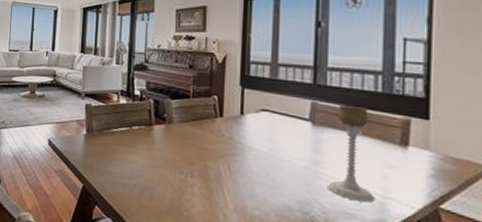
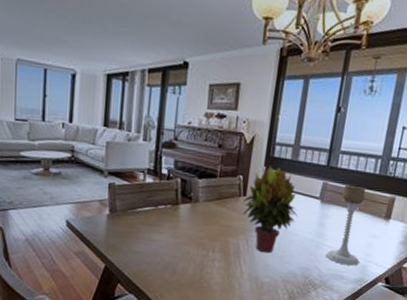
potted plant: none [220,85,286,182] -> present [242,165,298,254]

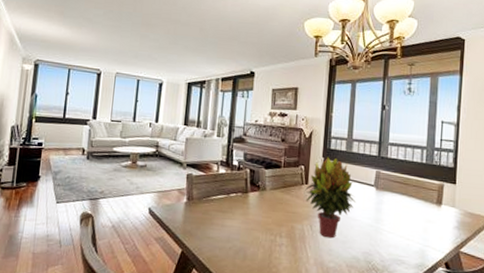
candle holder: present [325,185,366,266] -> none [385,173,418,251]

